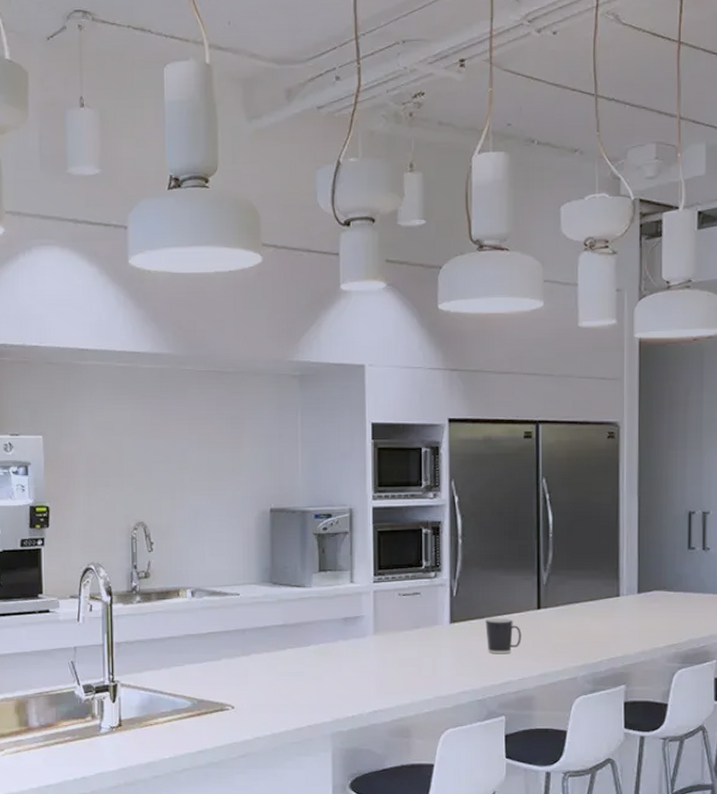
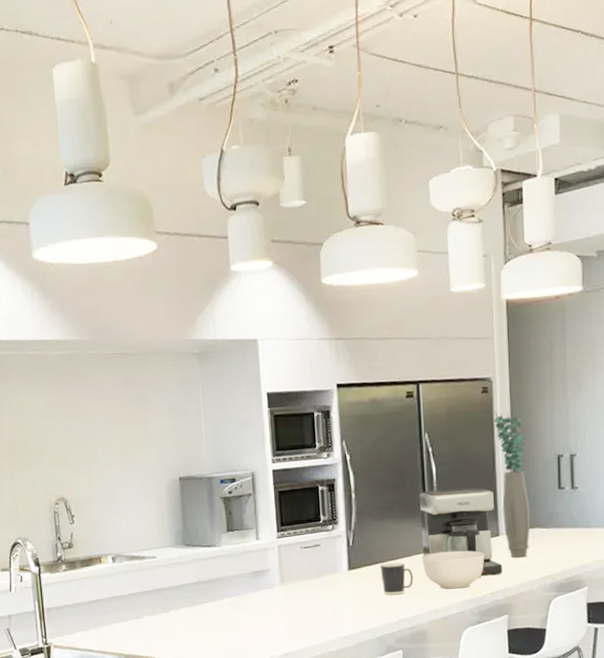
bowl: none [532,610,602,652] -> present [422,550,485,589]
coffee maker: none [533,541,622,640] -> present [419,487,503,576]
vase: none [618,458,655,621] -> present [493,410,530,557]

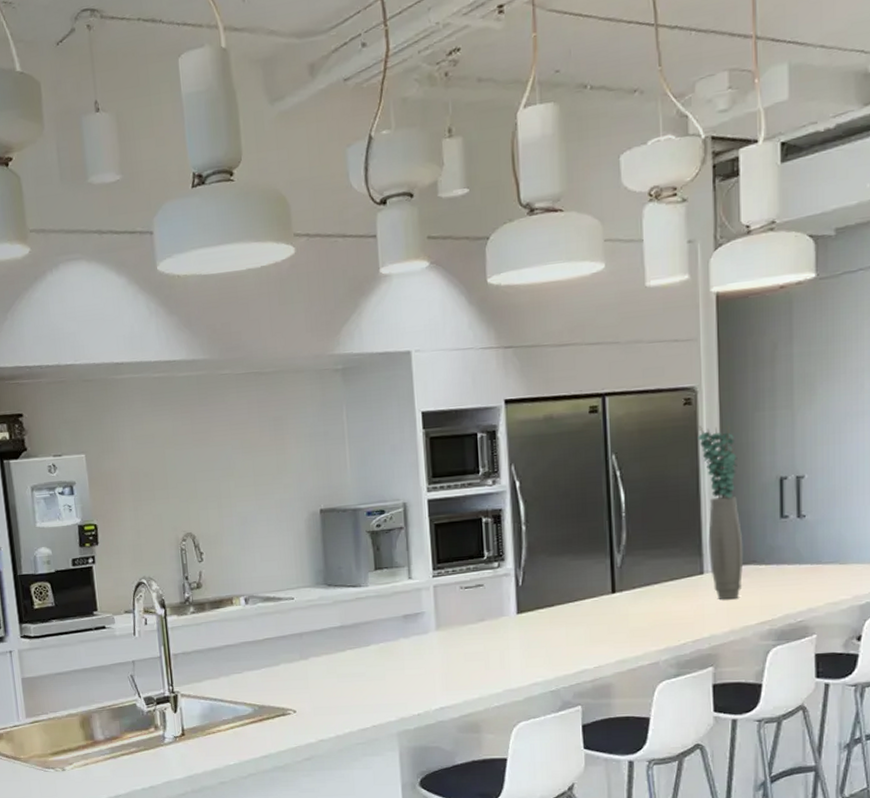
mug: present [380,563,413,595] -> none [555,605,596,643]
coffee maker: present [419,487,503,576] -> none [604,516,707,621]
bowl: present [422,550,485,589] -> none [607,591,685,636]

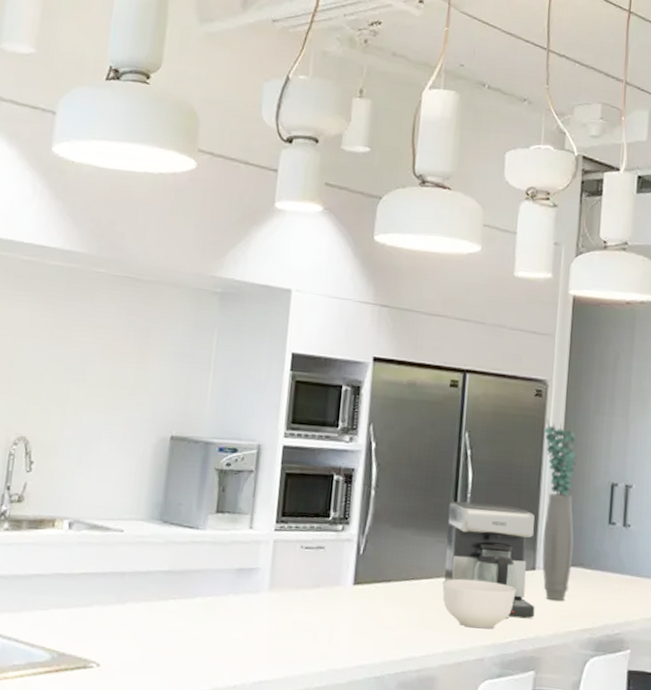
coffee maker: none [604,516,707,621] -> present [444,501,535,619]
bowl: none [607,591,685,636] -> present [442,578,516,629]

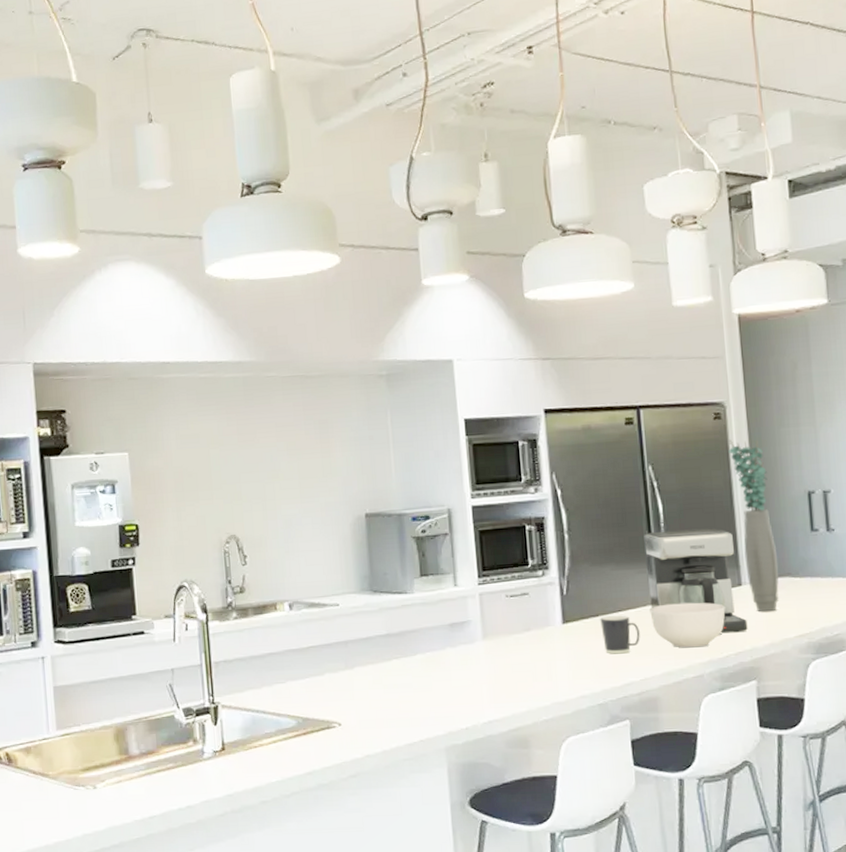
mug: none [391,583,429,626] -> present [600,615,640,654]

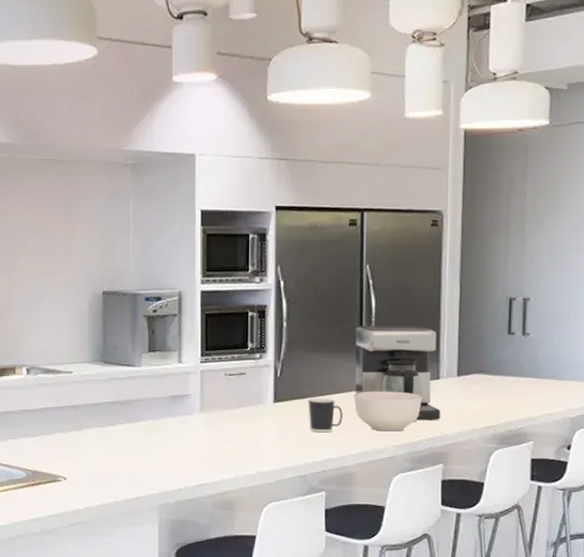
vase: present [728,439,779,611] -> none [441,245,475,403]

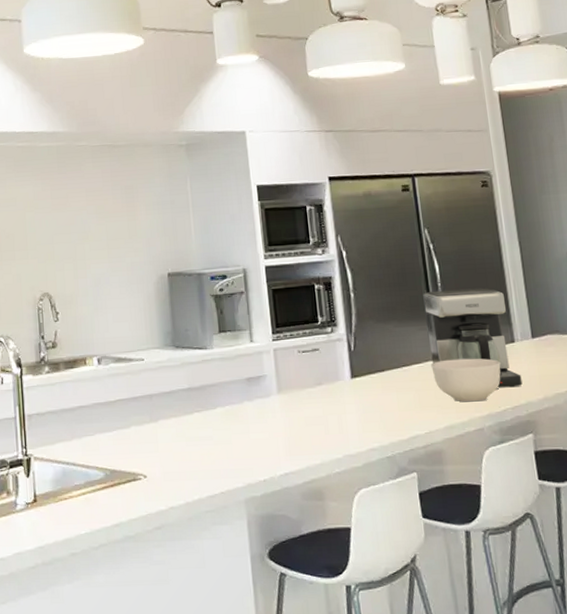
mug: present [308,398,343,433] -> none [386,370,424,408]

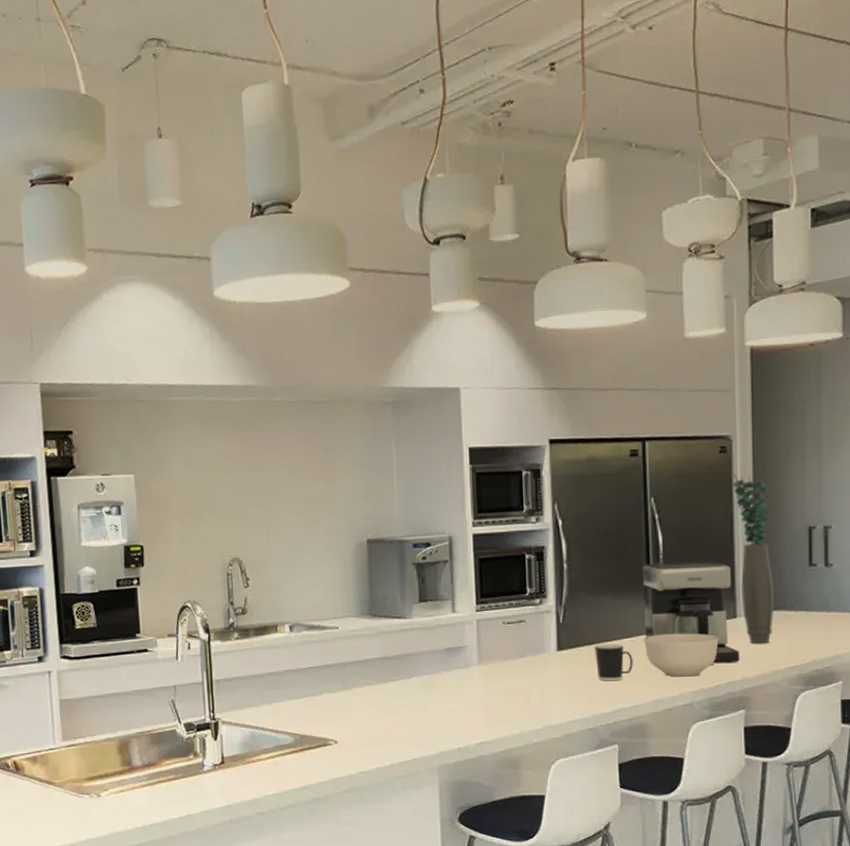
mug: none [386,370,424,408] -> present [595,644,633,681]
vase: none [496,205,549,367] -> present [732,473,774,643]

